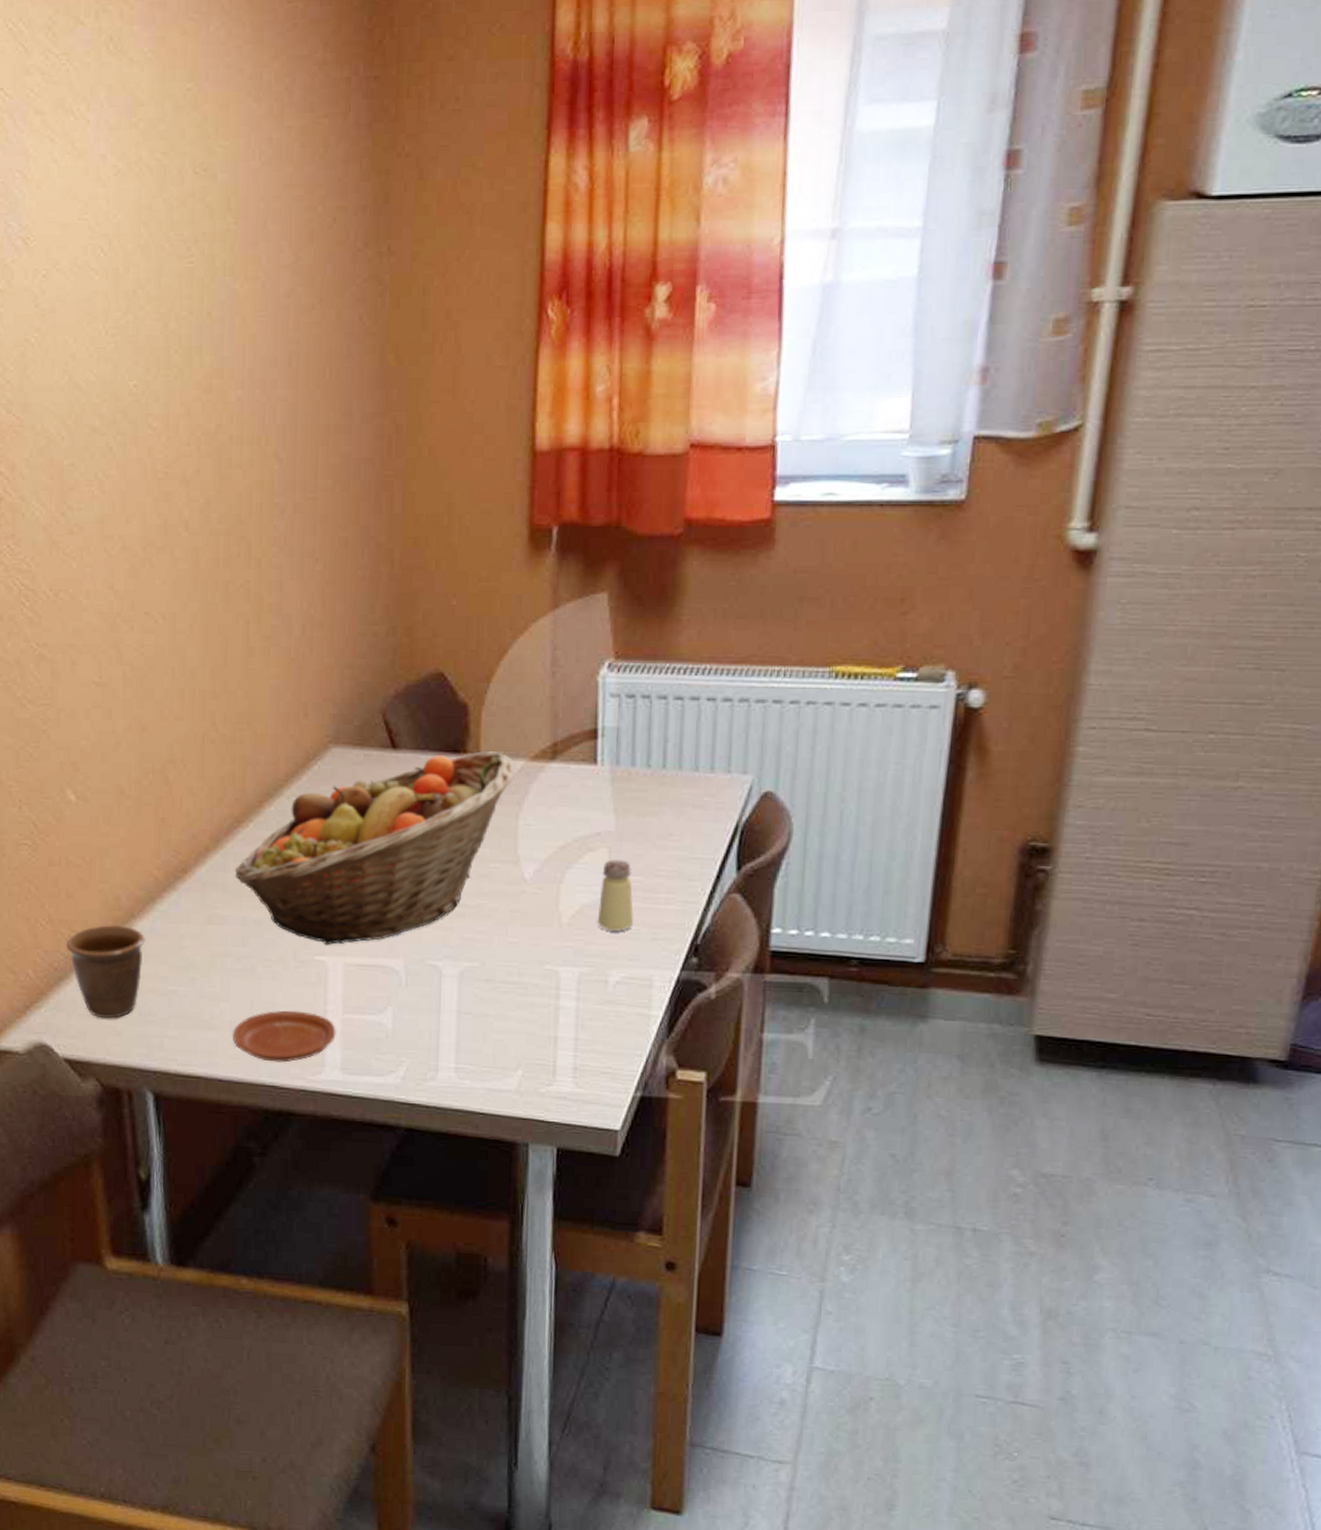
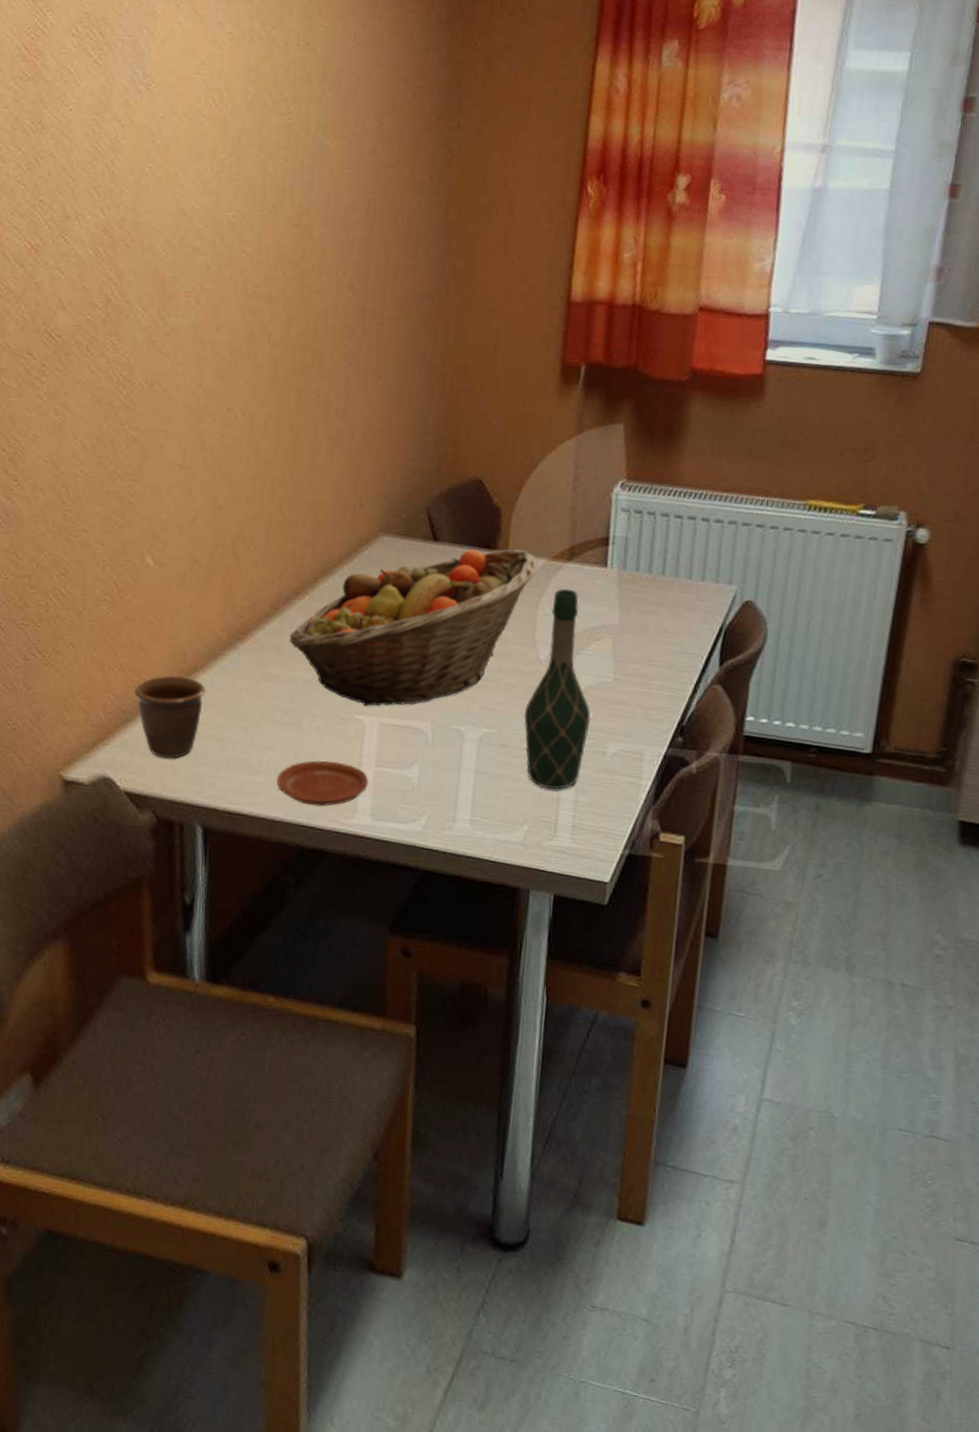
wine bottle: none [509,793,588,1028] -> present [523,588,591,790]
saltshaker: present [597,860,633,933] -> none [599,649,631,712]

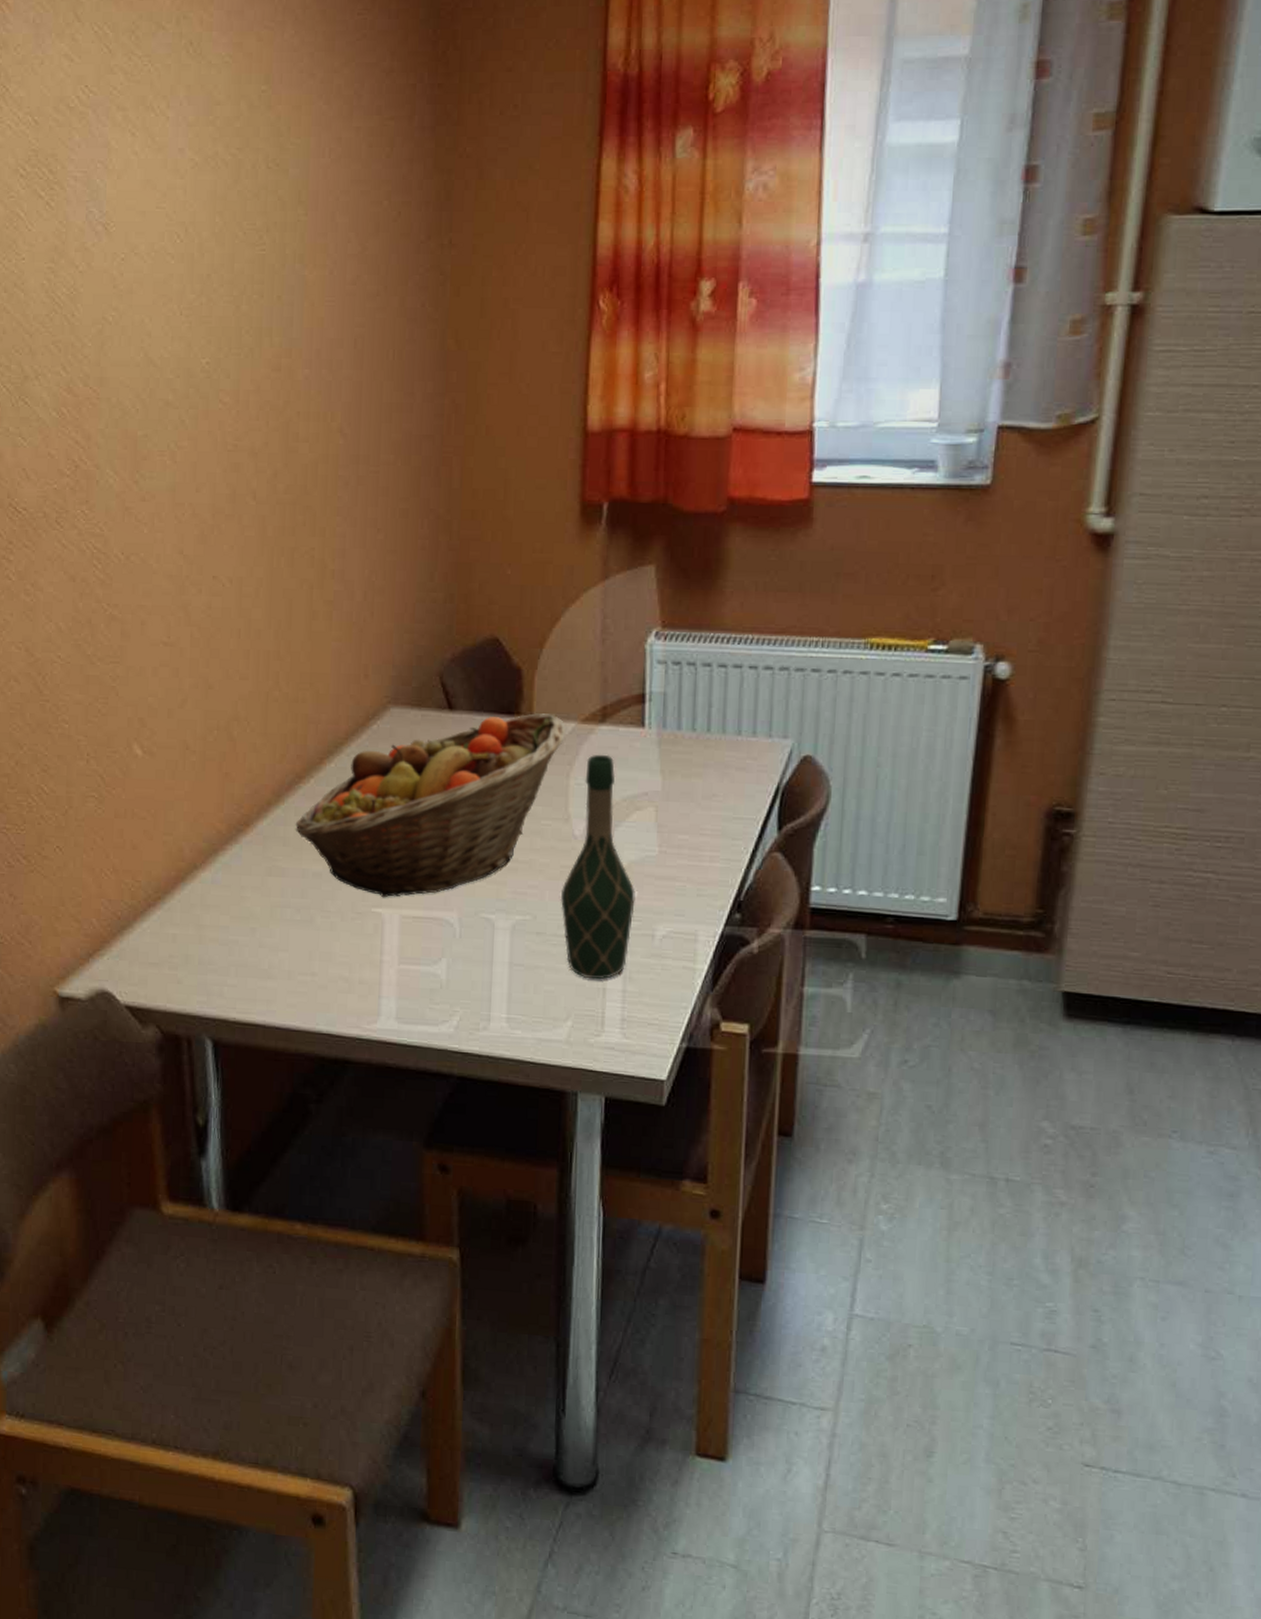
mug: present [134,676,206,759] -> none [130,875,207,967]
plate: present [277,760,369,807] -> none [291,960,392,1012]

